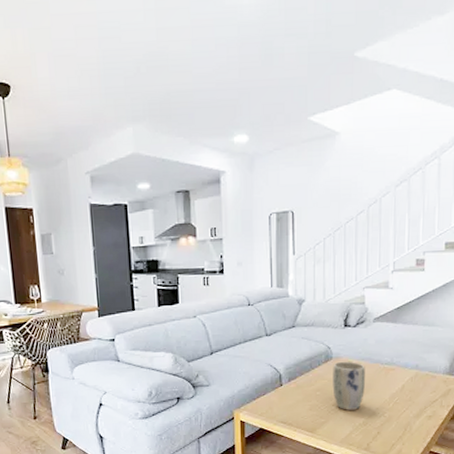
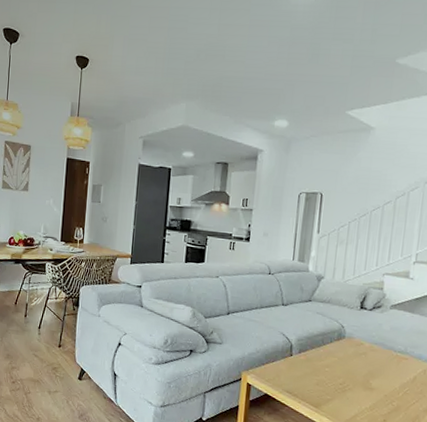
plant pot: present [332,361,365,410] -> none [341,341,377,393]

